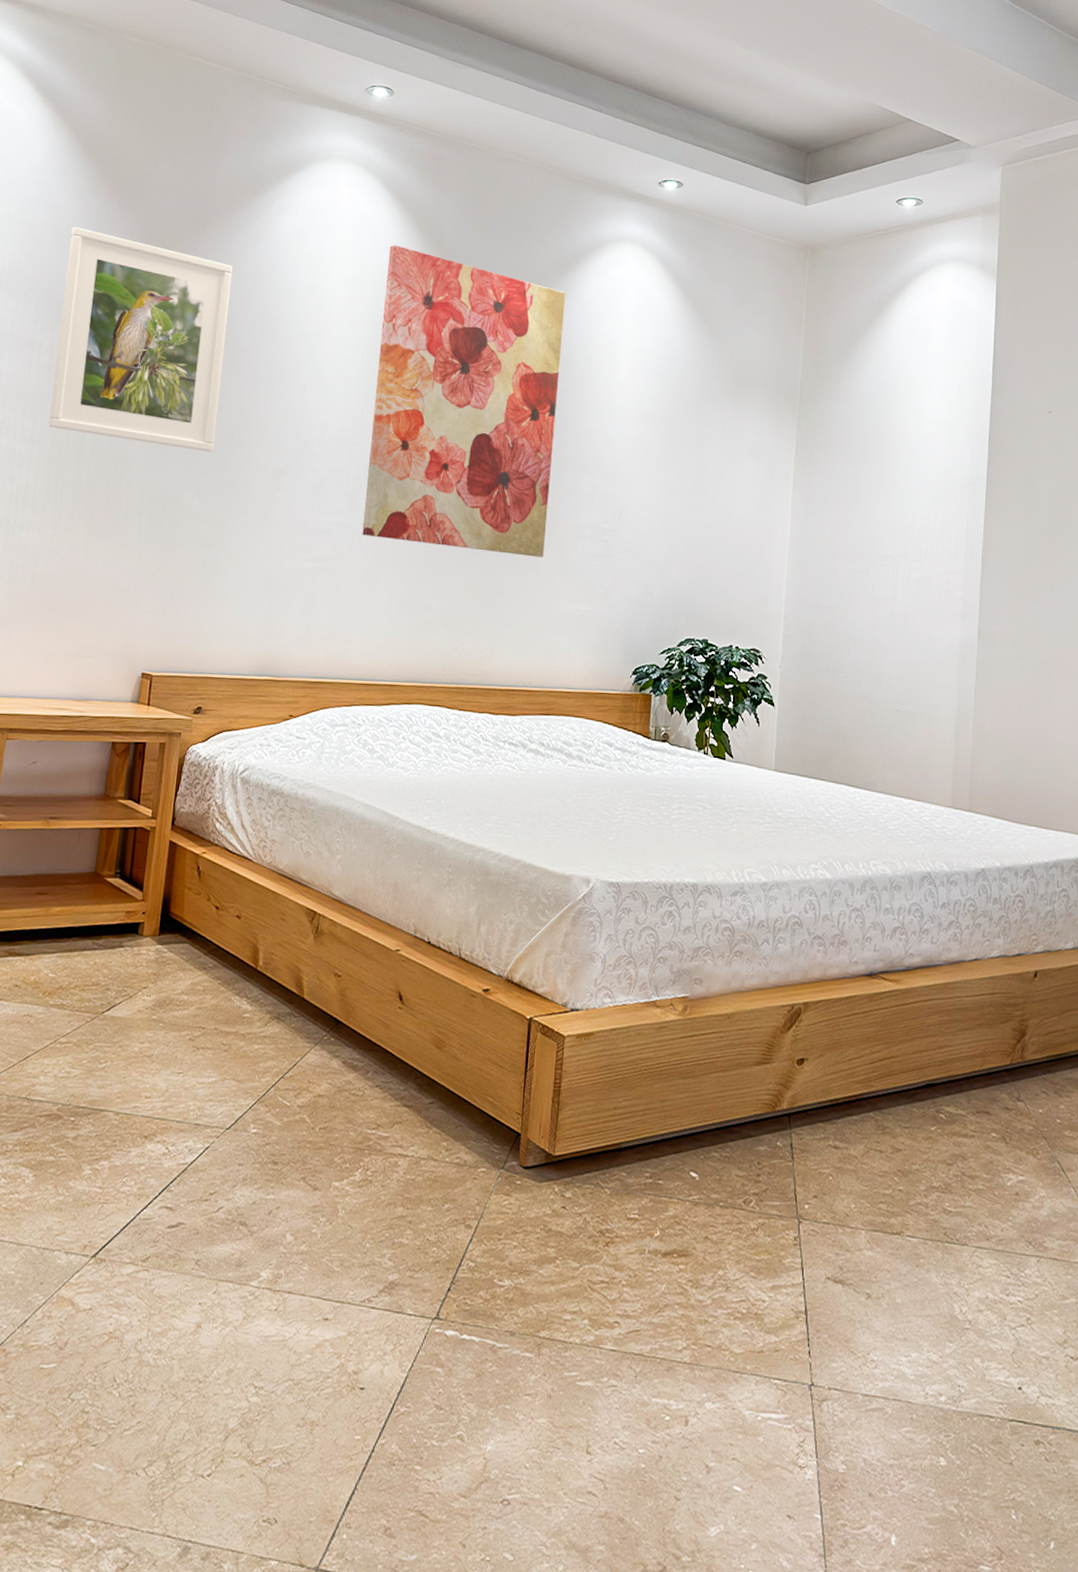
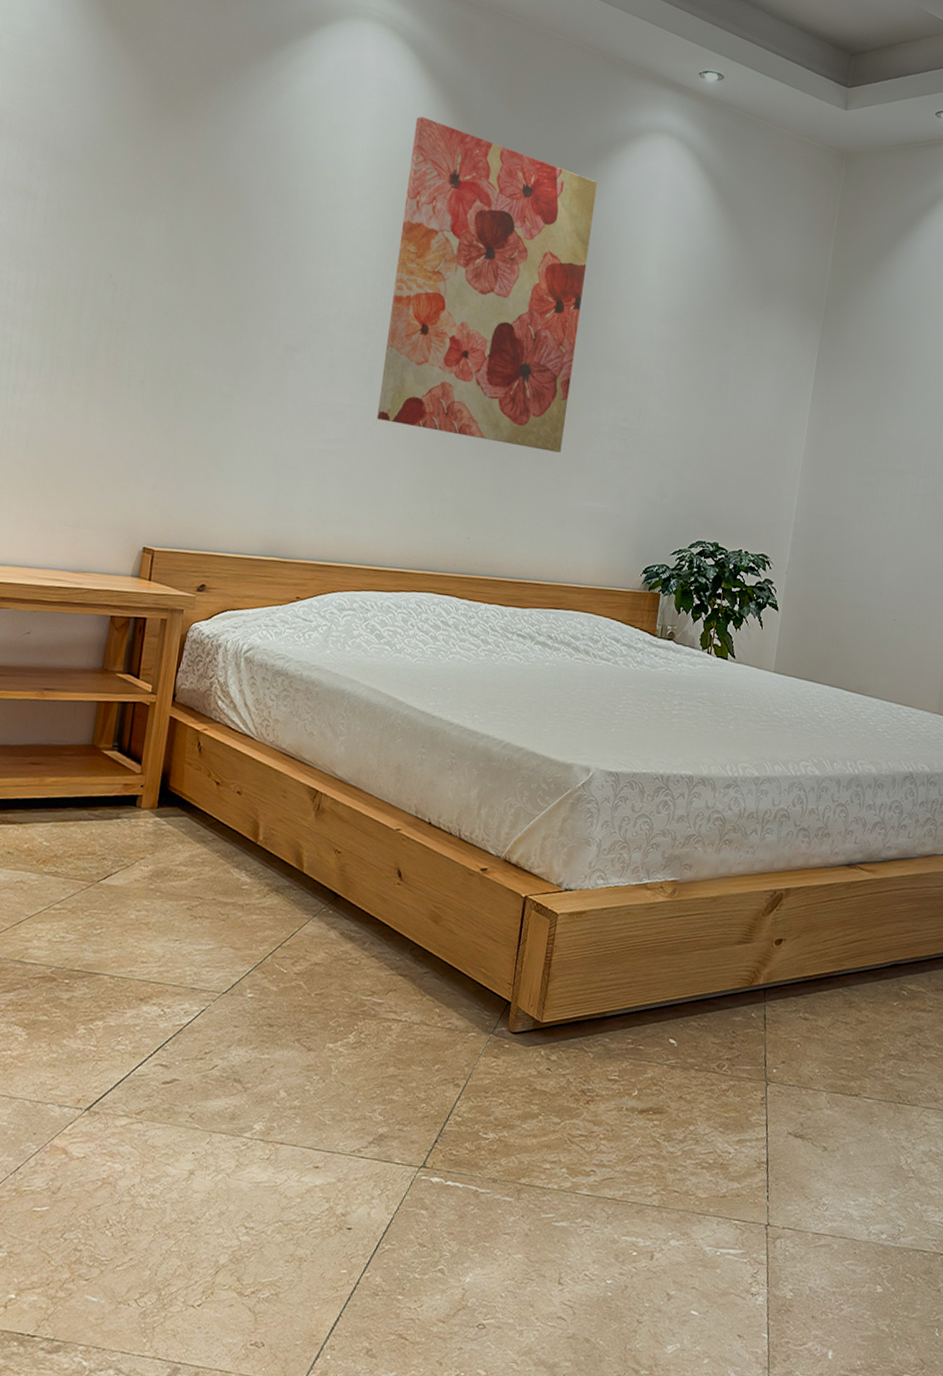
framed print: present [49,226,233,452] -> none [45,67,248,323]

